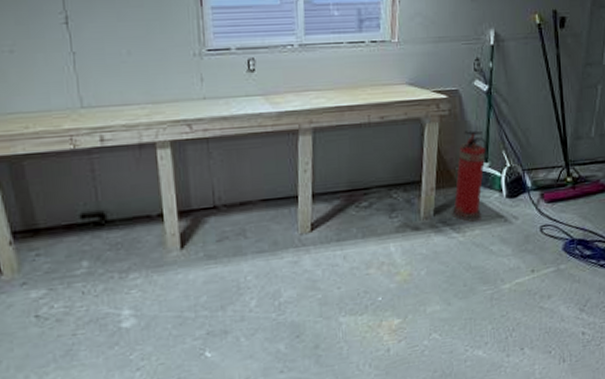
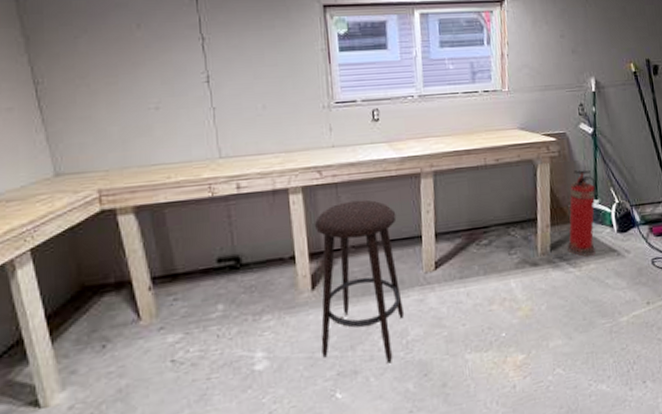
stool: none [183,156,277,325] -> present [314,199,404,364]

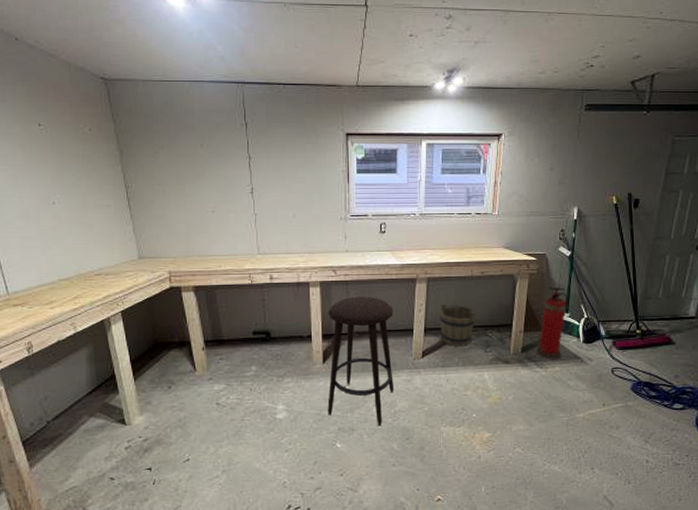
bucket: none [451,200,494,252] -> present [440,303,476,347]

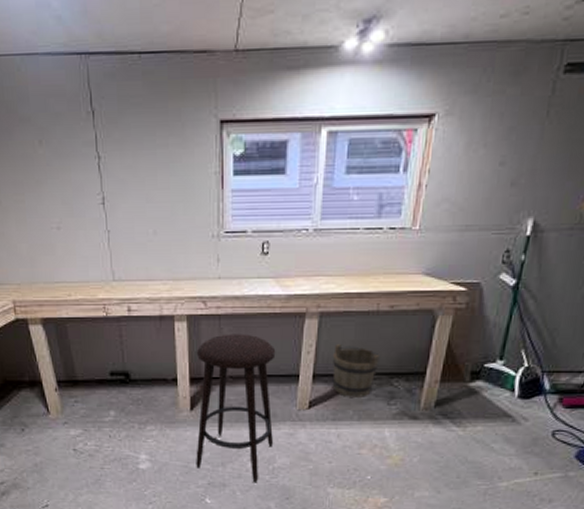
fire extinguisher: present [535,287,568,360] -> none [453,326,505,418]

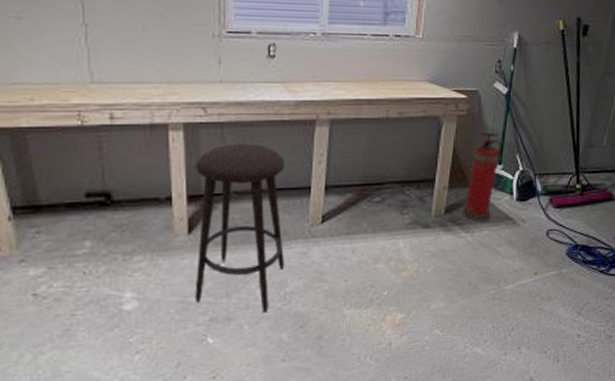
bucket: present [332,344,380,397] -> none [345,153,391,209]
fire extinguisher: none [453,326,505,418] -> present [461,132,502,222]

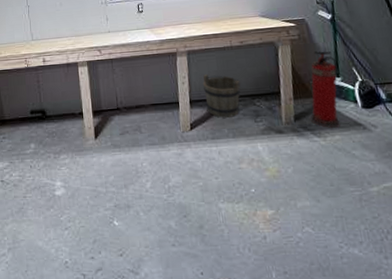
stool: present [194,143,285,313] -> none [96,72,166,203]
bucket: none [345,153,391,209] -> present [203,75,241,118]

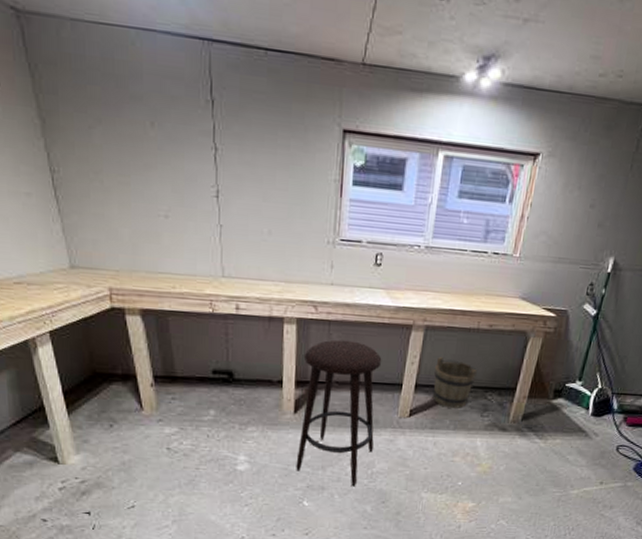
stool: none [96,72,166,203] -> present [296,339,382,487]
fire extinguisher: present [309,51,340,128] -> none [537,350,584,432]

